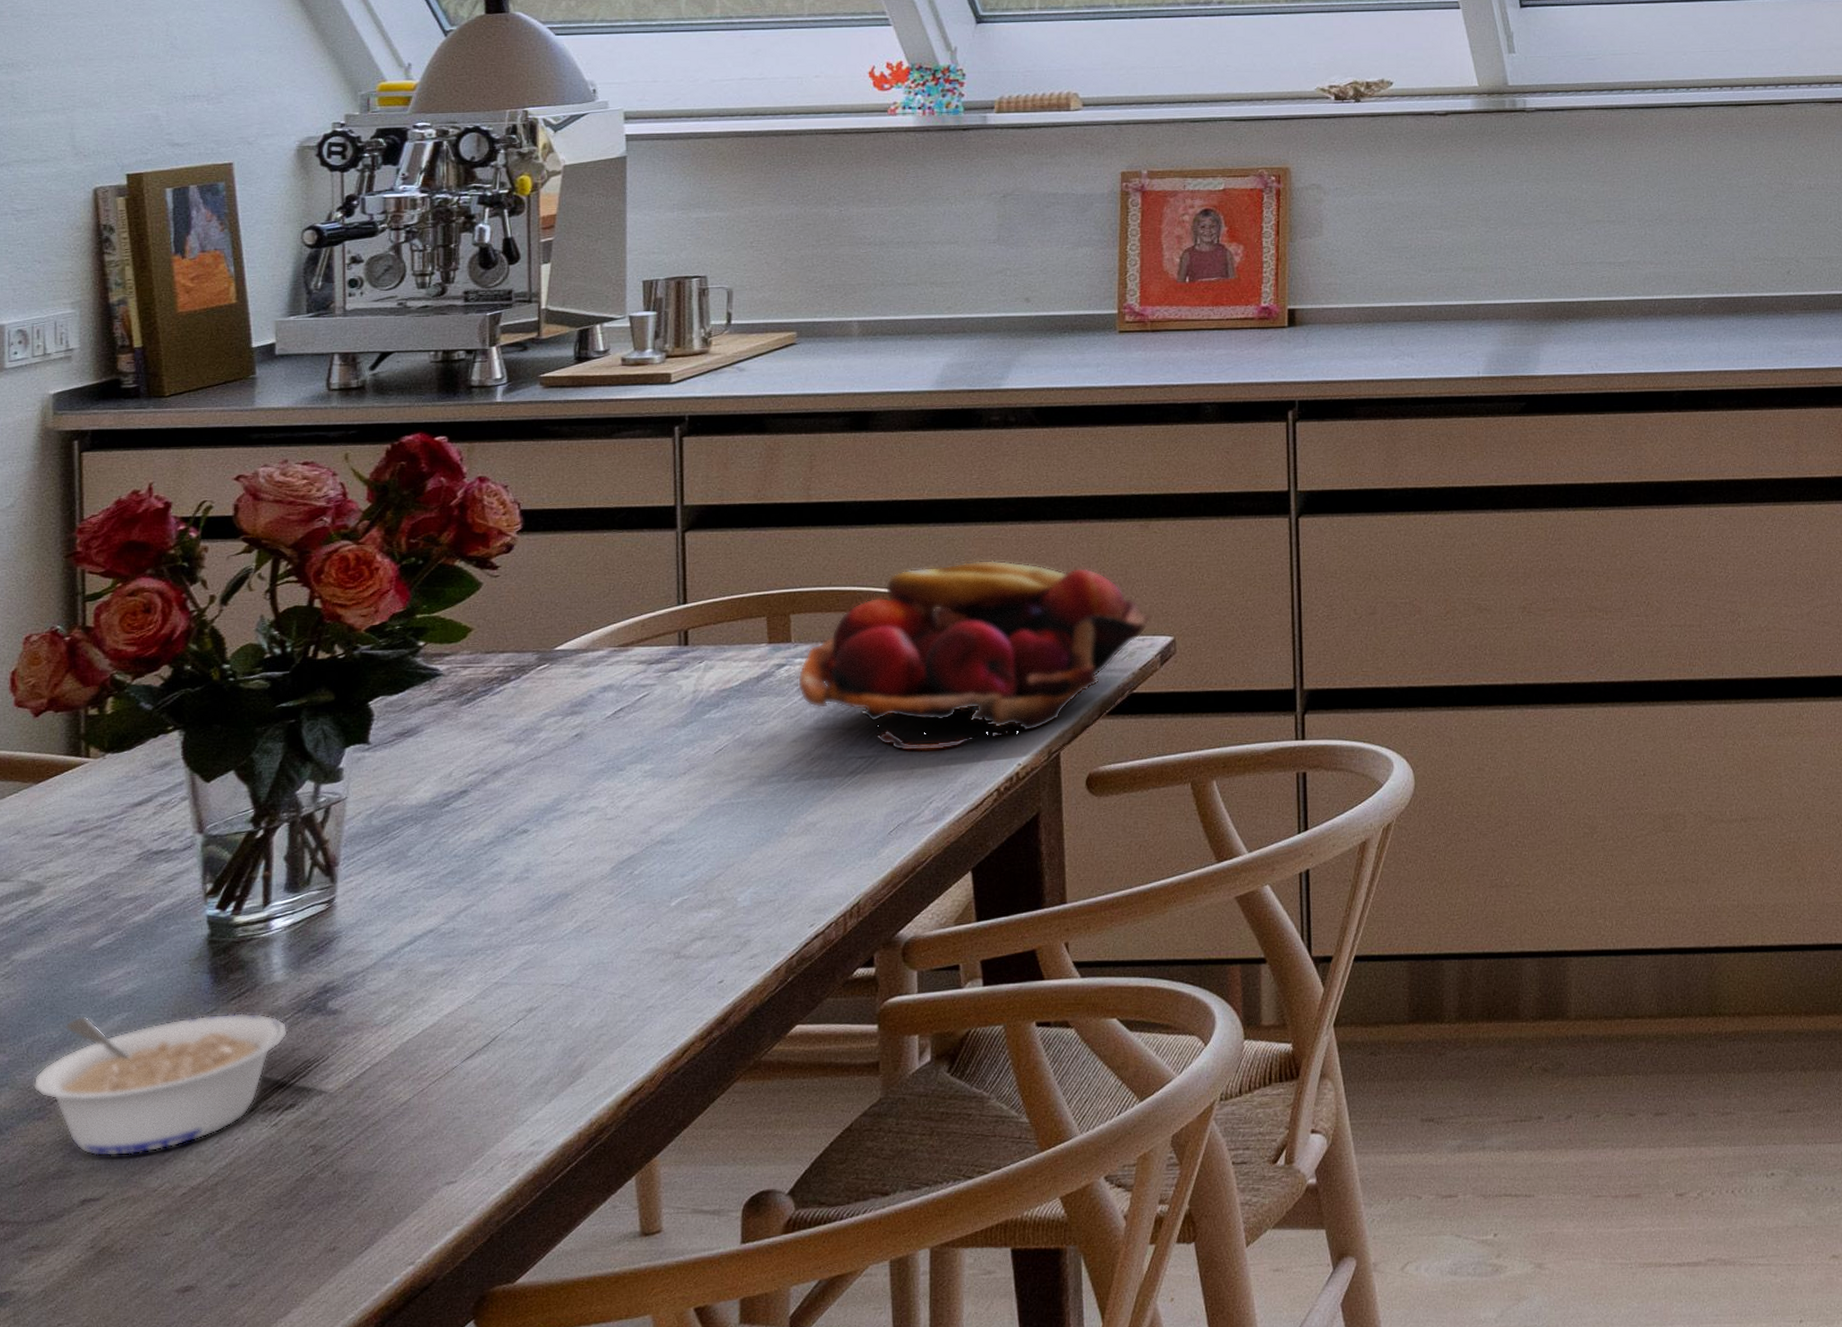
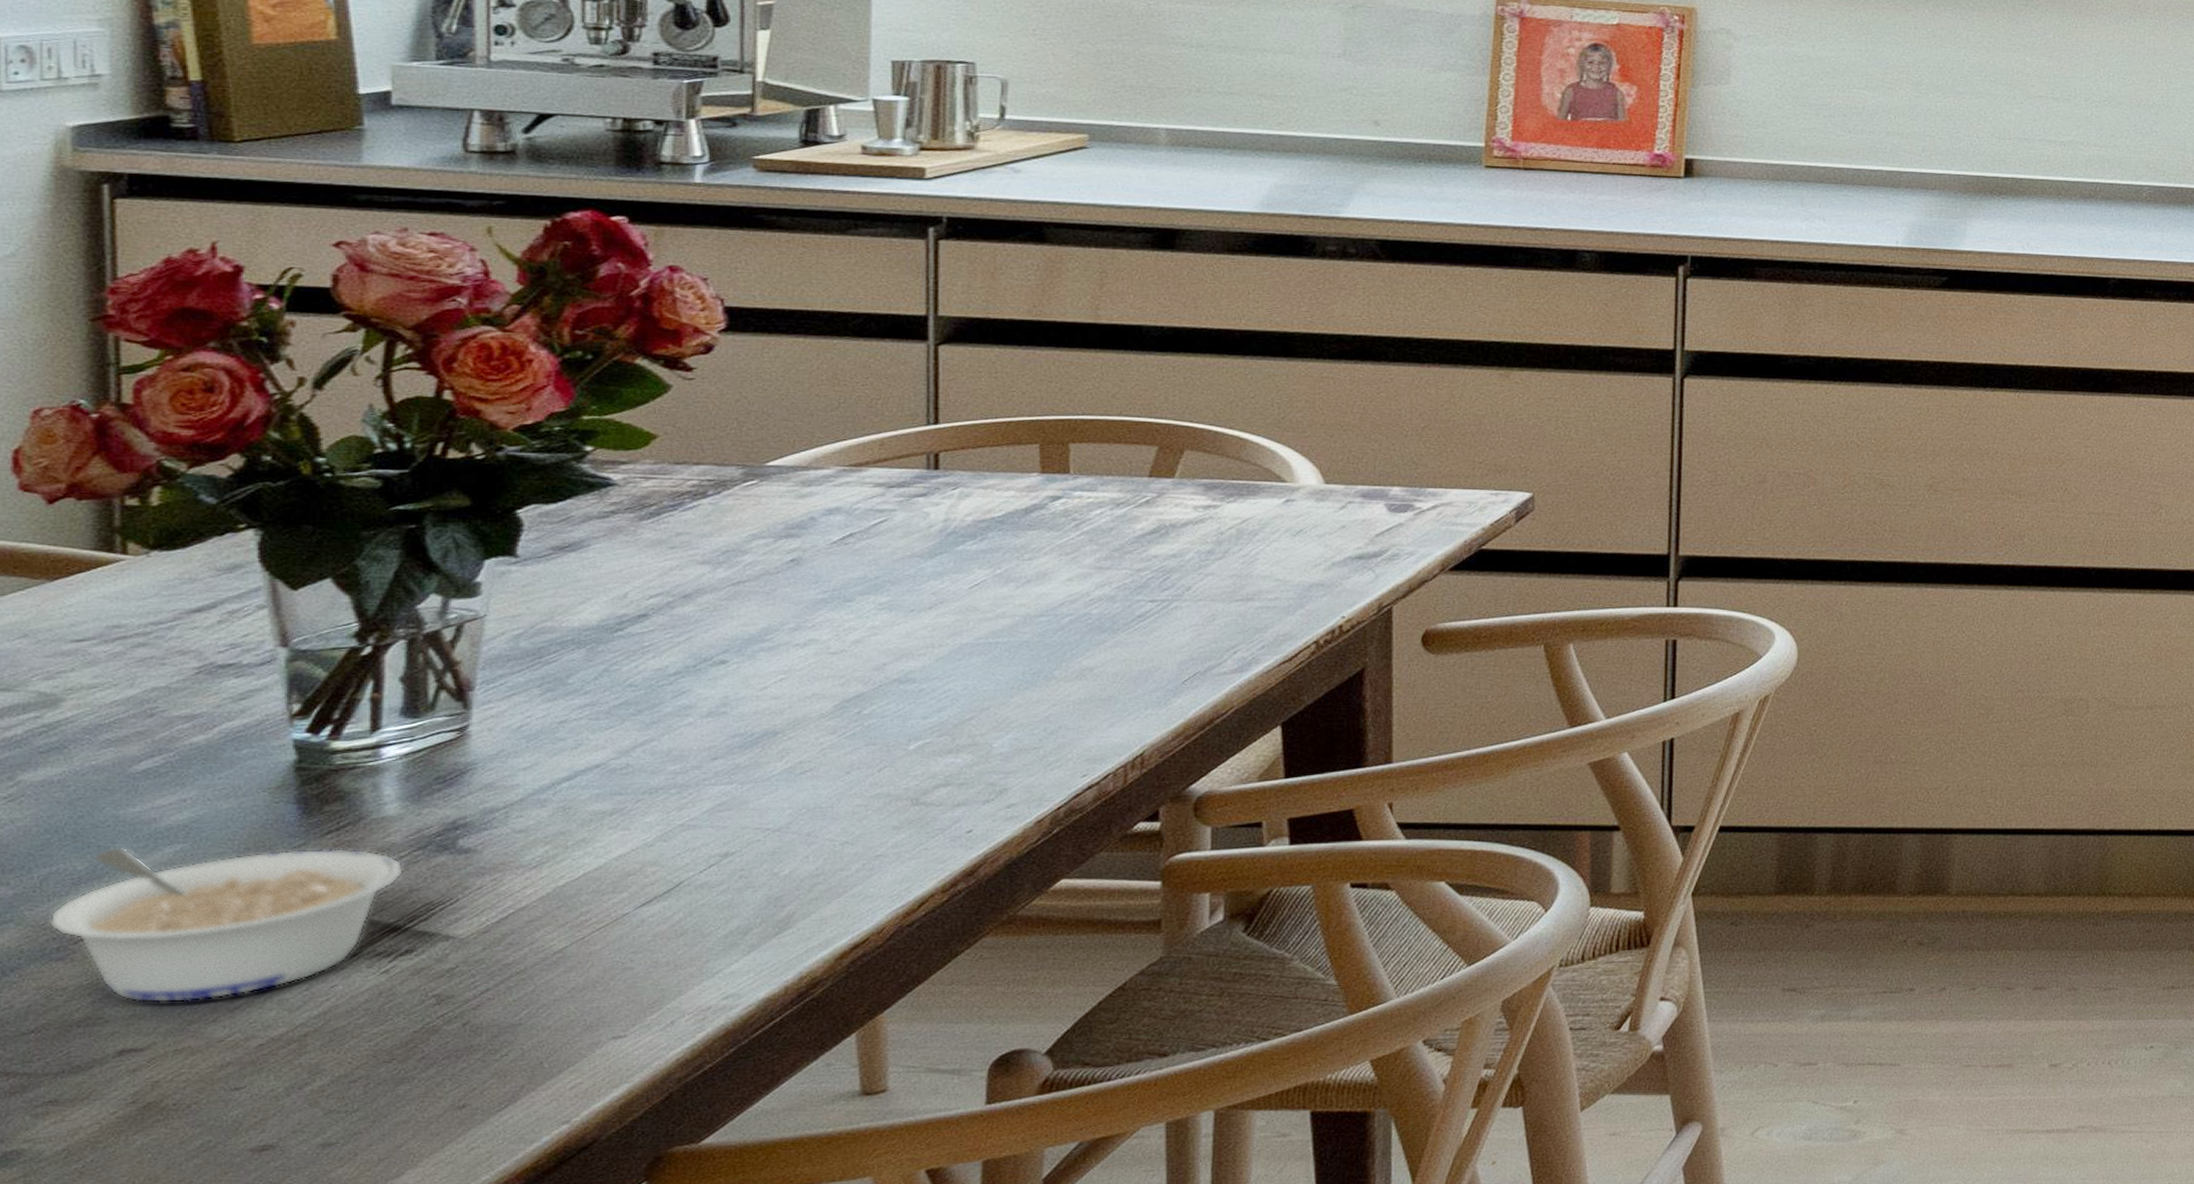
fruit basket: present [797,559,1151,752] -> none [1075,399,1507,599]

